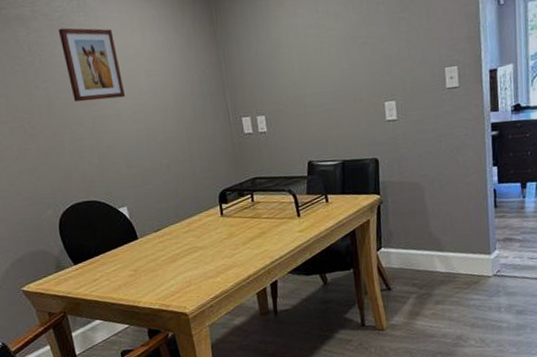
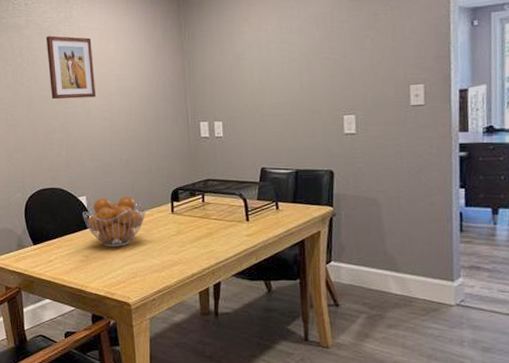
fruit basket: none [125,202,194,258] -> present [83,195,145,247]

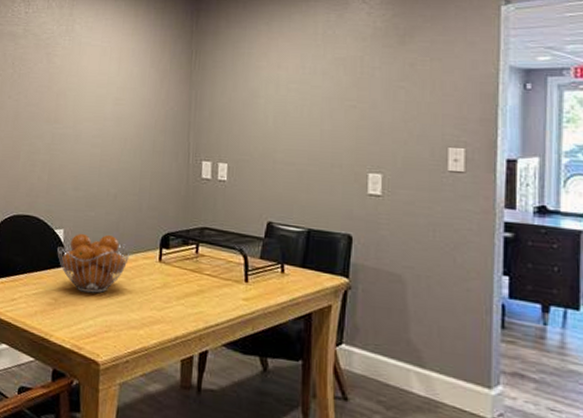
wall art: present [45,35,97,100] -> none [40,48,92,120]

